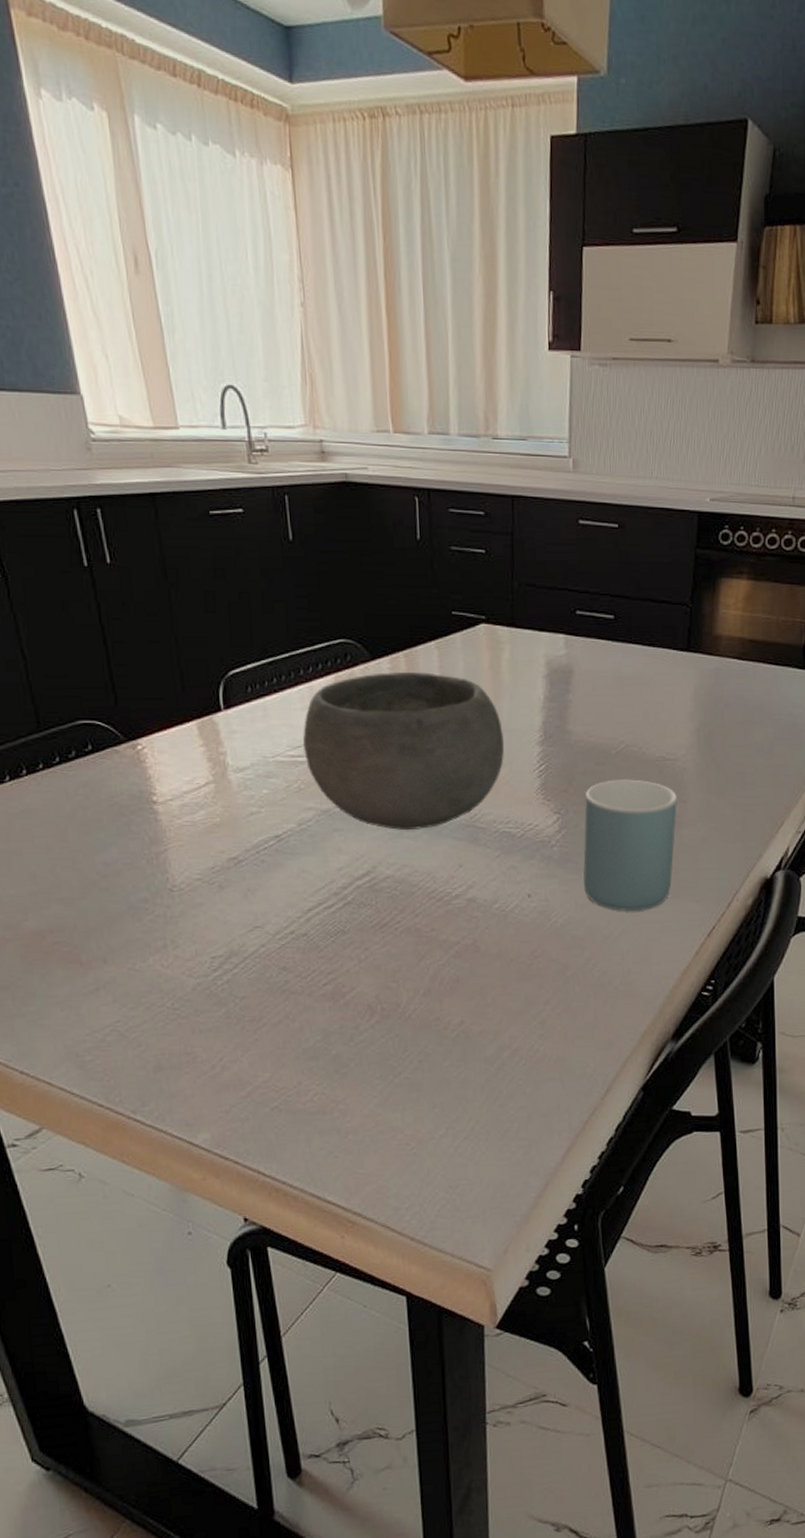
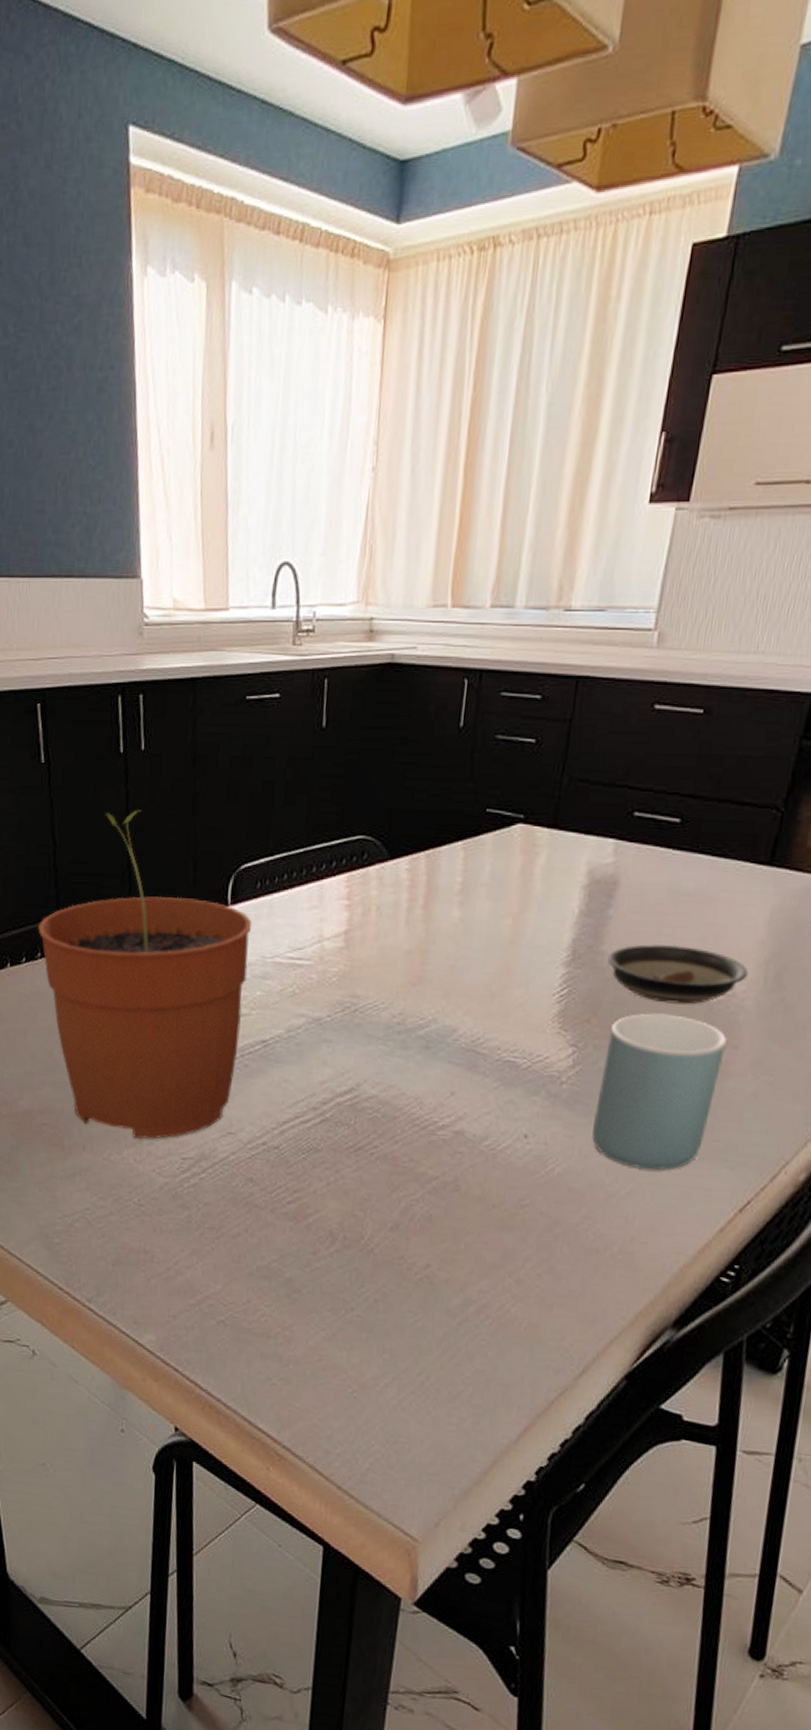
plant pot: none [19,622,253,944] -> present [38,810,252,1139]
bowl: present [303,672,505,831] -> none [304,874,525,1049]
saucer: none [573,720,685,770] -> present [607,944,749,1005]

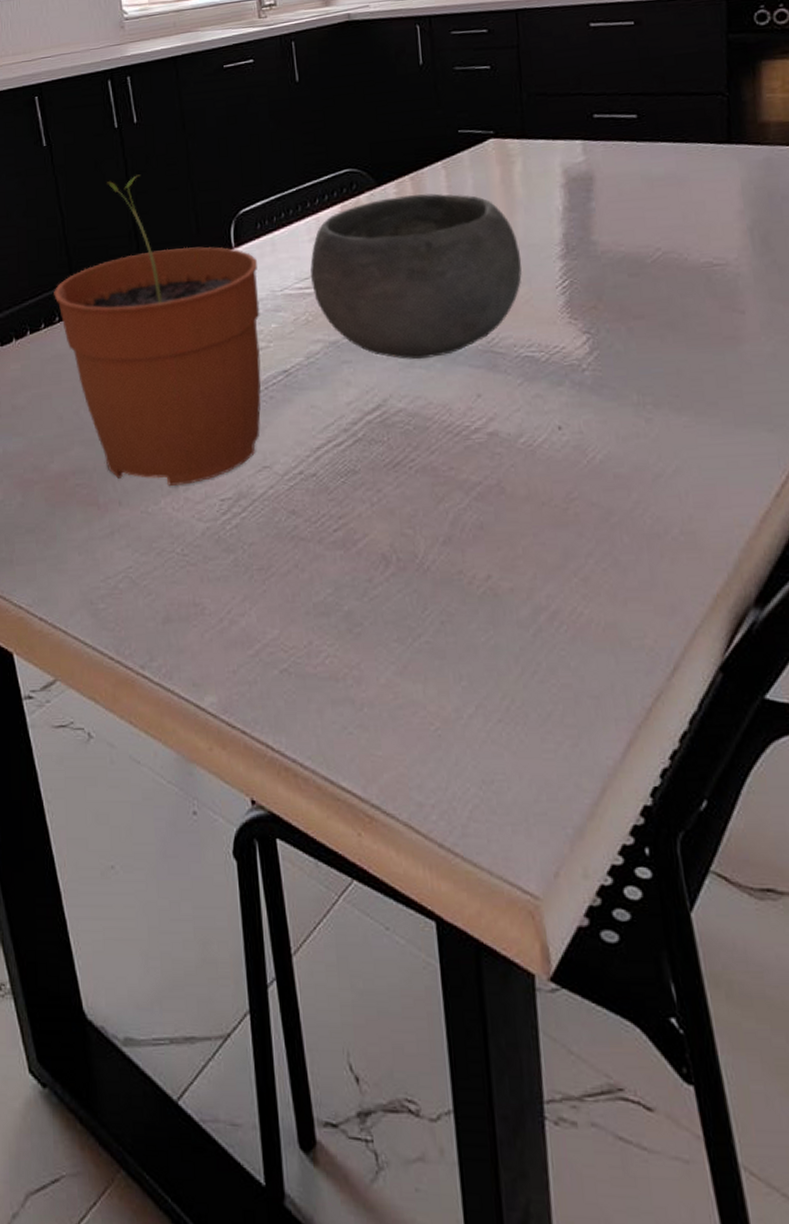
bowl: none [304,874,525,1049] -> present [310,193,522,360]
mug: present [592,1013,727,1171] -> none [618,290,735,444]
saucer: present [607,944,749,1005] -> none [599,225,736,280]

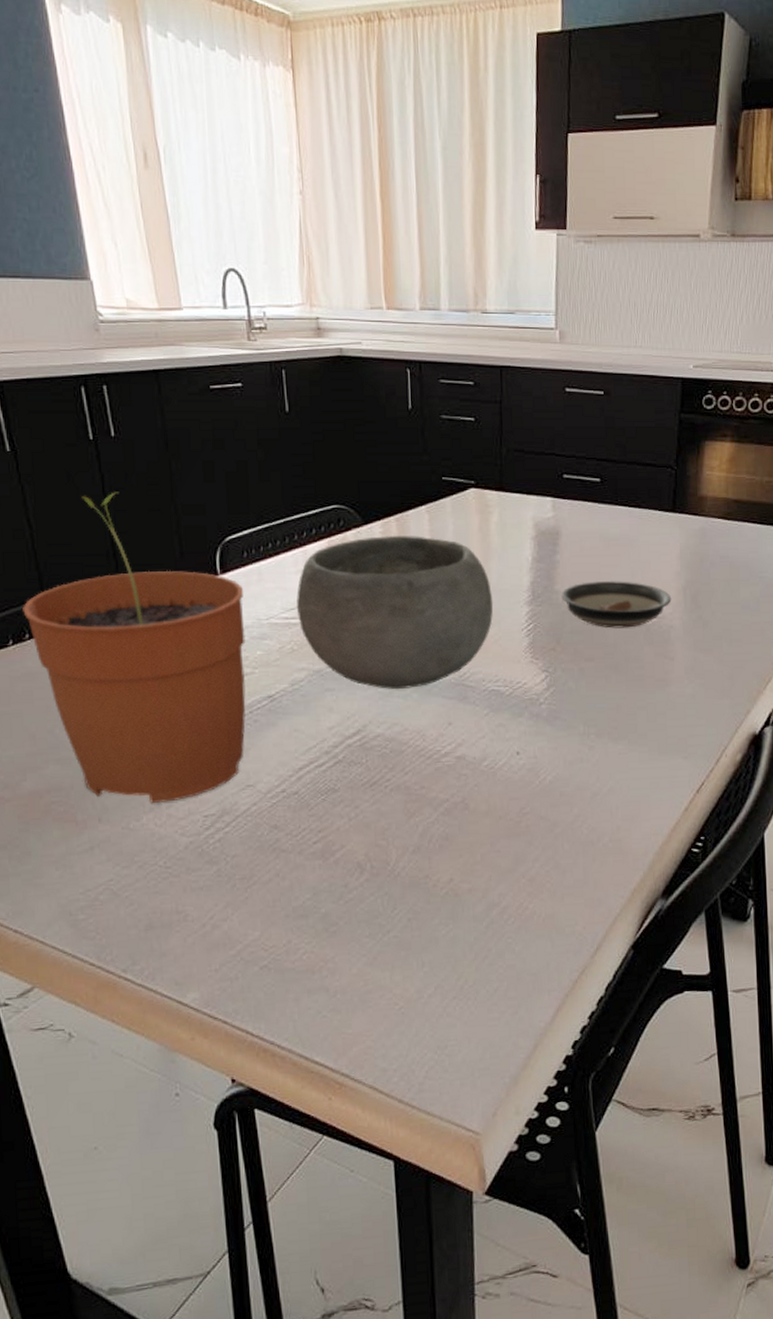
saucer: none [599,225,736,280] -> present [561,580,672,628]

